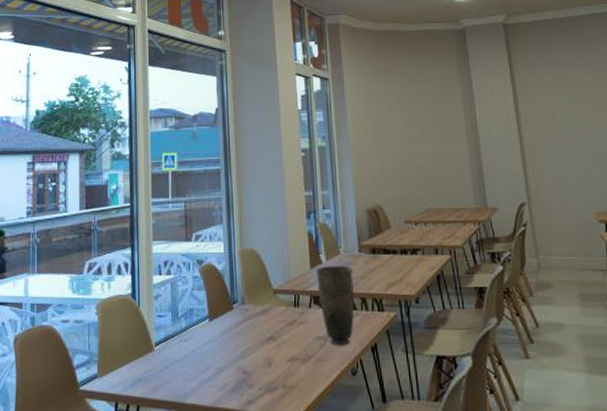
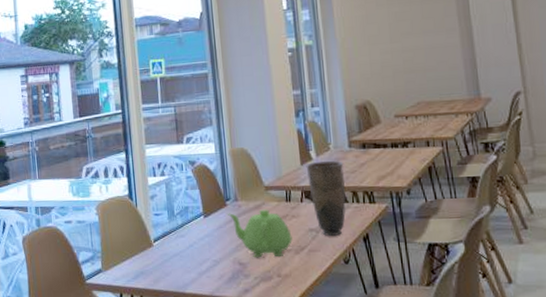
teapot: none [234,314,299,367] -> present [228,209,293,258]

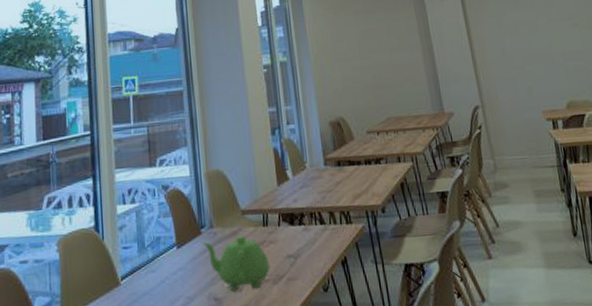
vase: present [306,160,346,236] -> none [282,180,324,262]

